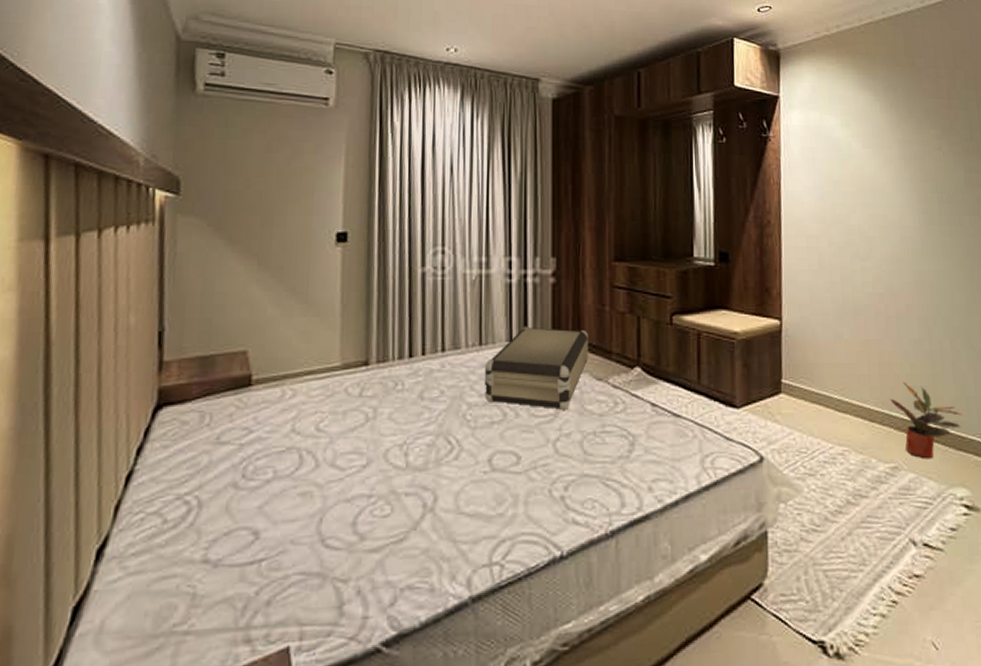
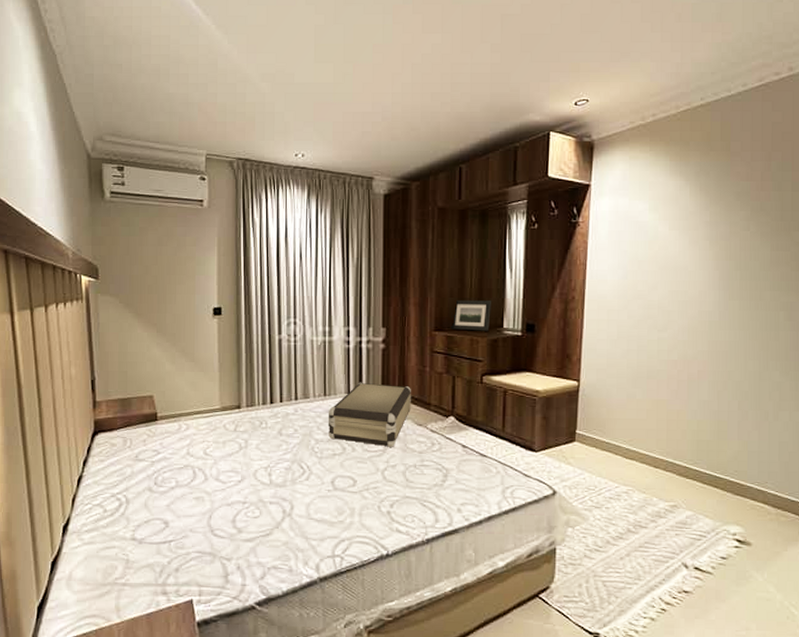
picture frame: none [632,224,679,261] -> present [450,300,491,331]
potted plant: present [890,381,963,459] -> none [675,436,744,501]

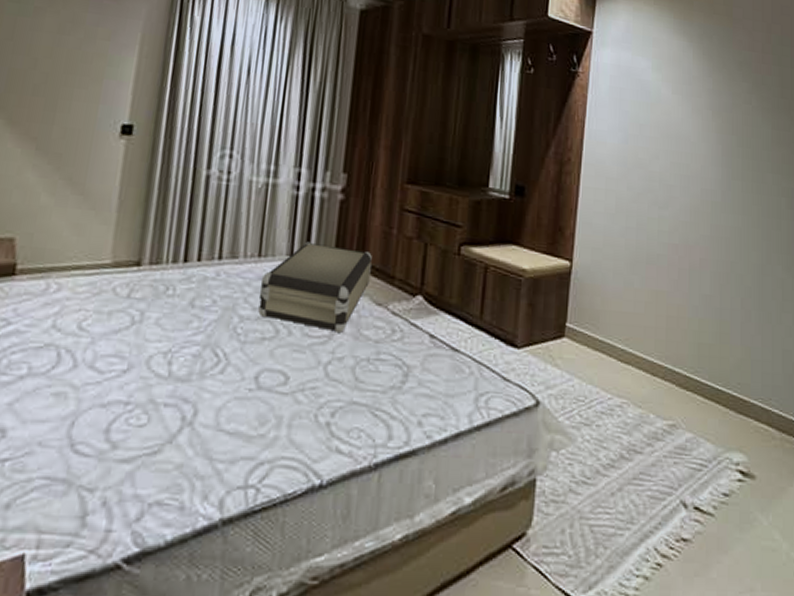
picture frame: present [450,300,491,331] -> none [426,148,477,190]

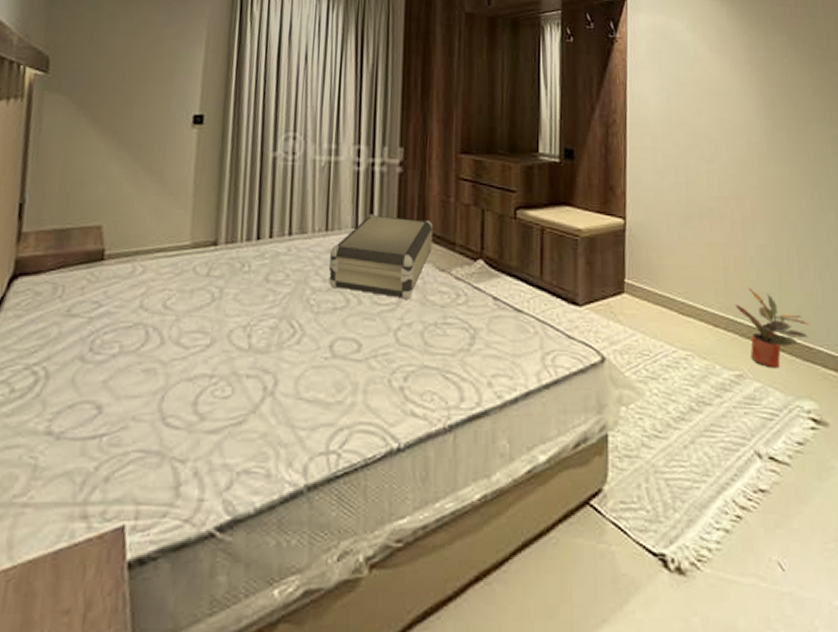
potted plant: none [675,337,747,420] -> present [735,287,810,369]

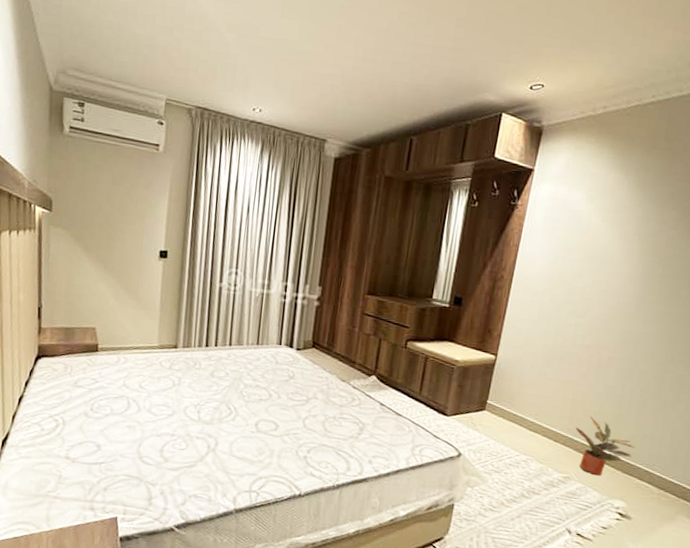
briefcase: present [328,214,434,299] -> none [257,335,339,399]

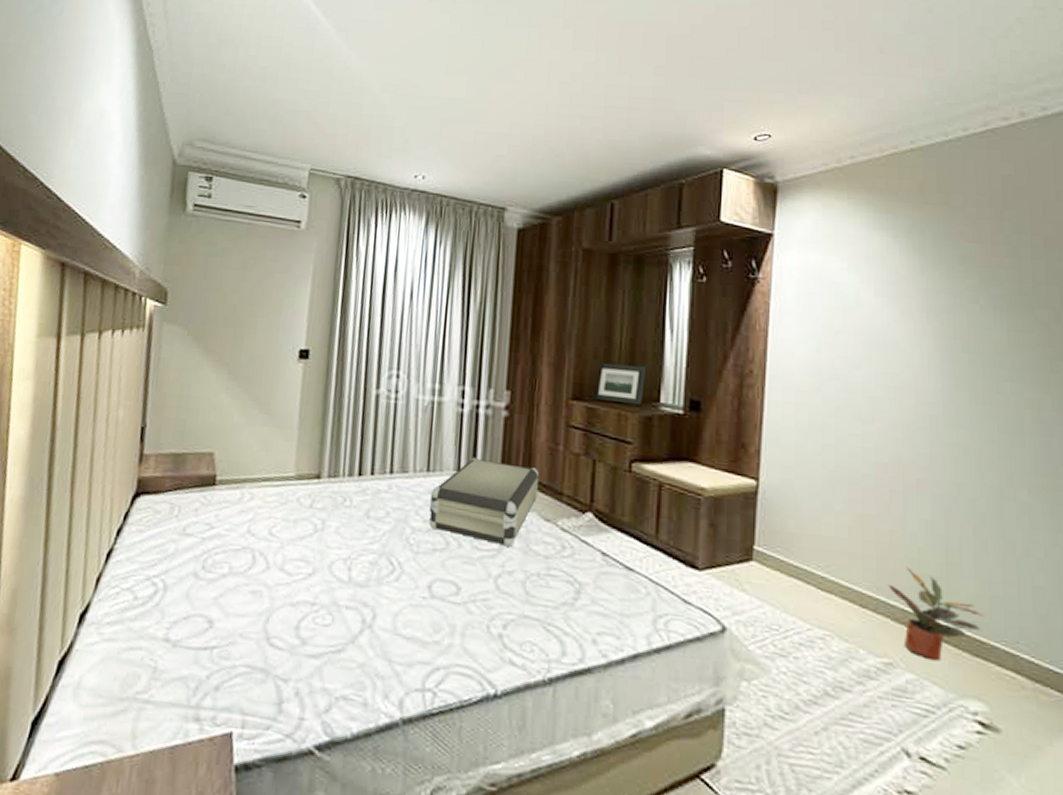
briefcase: none [257,335,339,399] -> present [429,457,540,547]
picture frame: none [382,267,424,300] -> present [592,363,645,405]

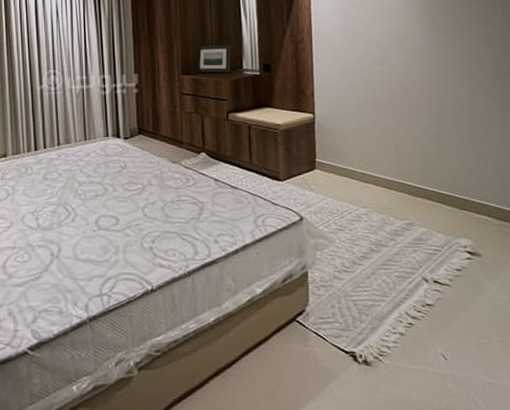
briefcase: present [429,457,540,547] -> none [89,125,166,185]
potted plant: present [888,567,984,661] -> none [404,158,466,217]

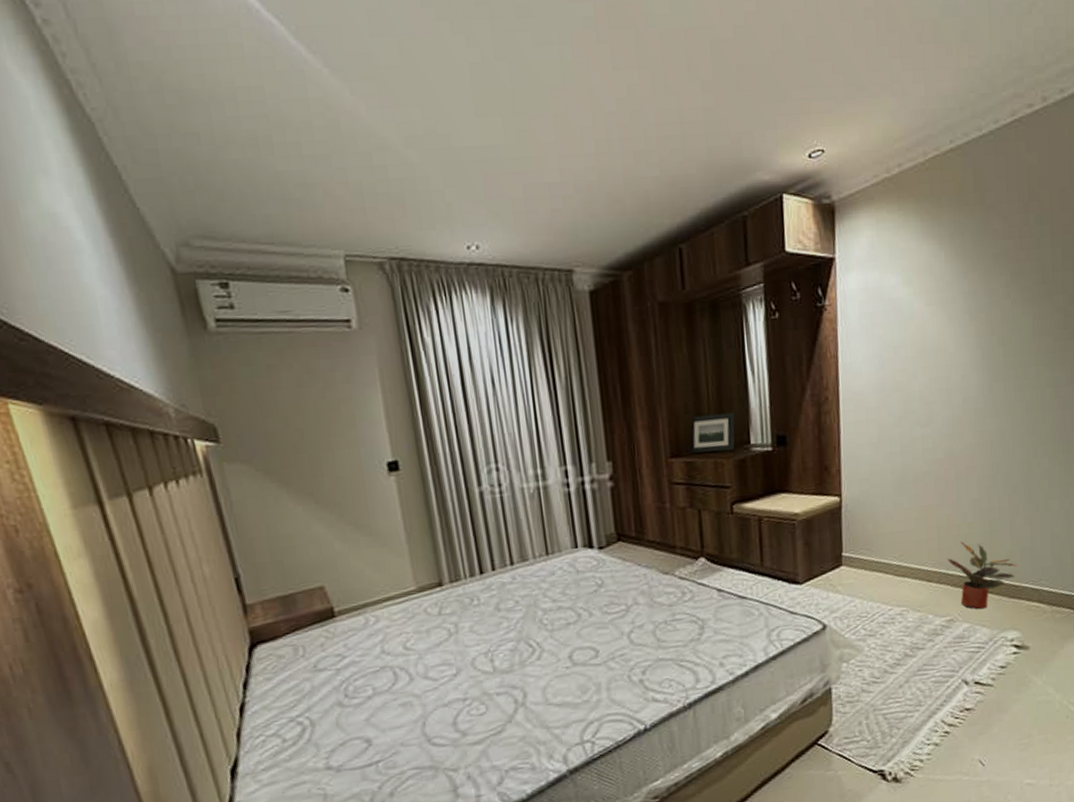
potted plant: none [404,158,466,217] -> present [947,541,1017,609]

